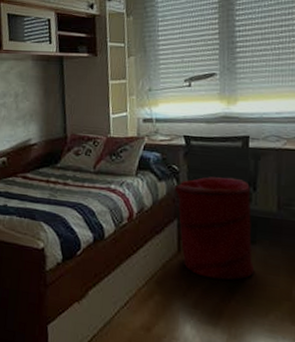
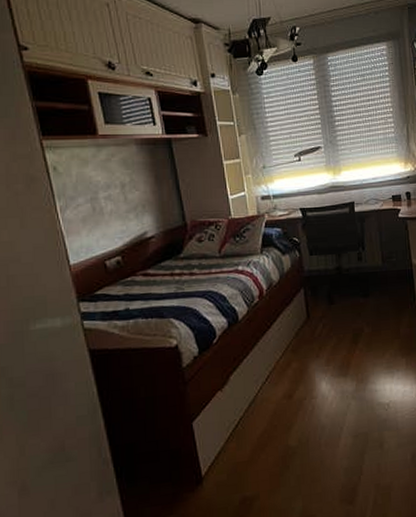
laundry hamper: present [174,176,255,281] -> none [297,241,371,336]

